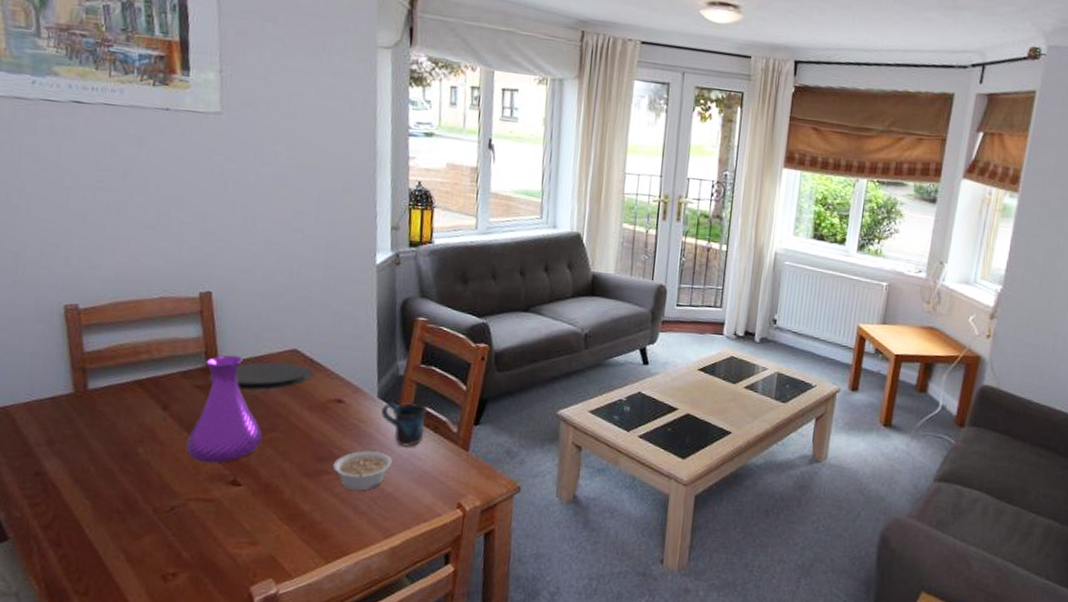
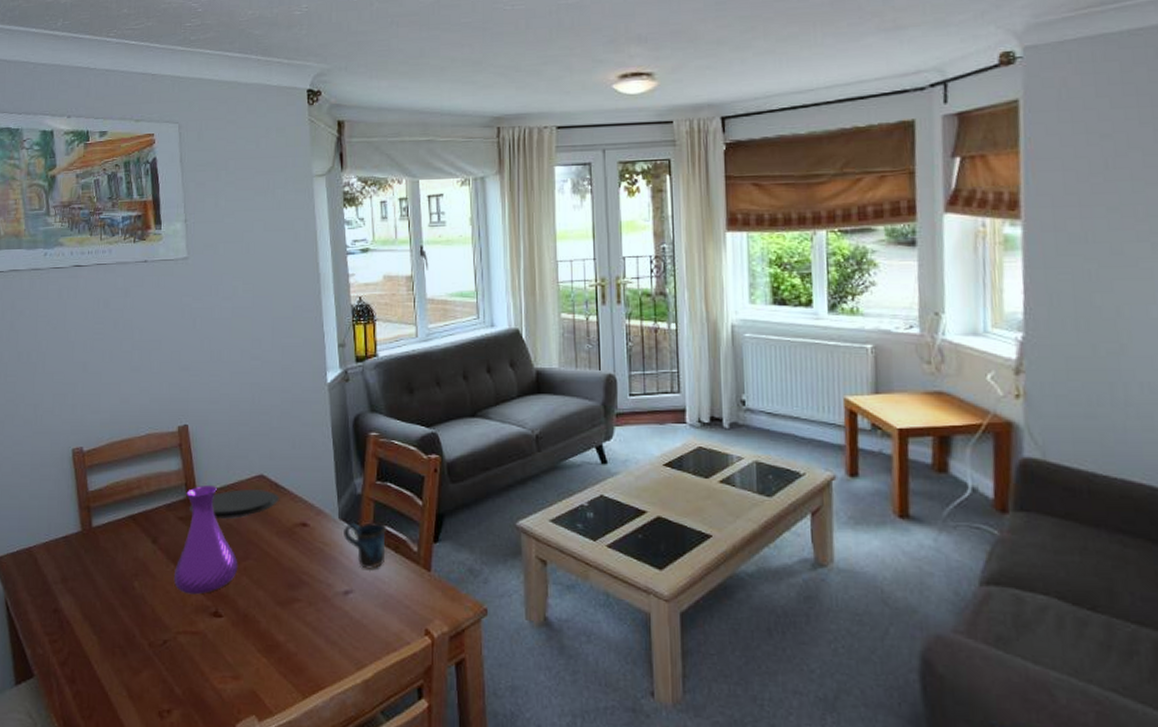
legume: present [332,450,393,491] -> none [302,575,358,619]

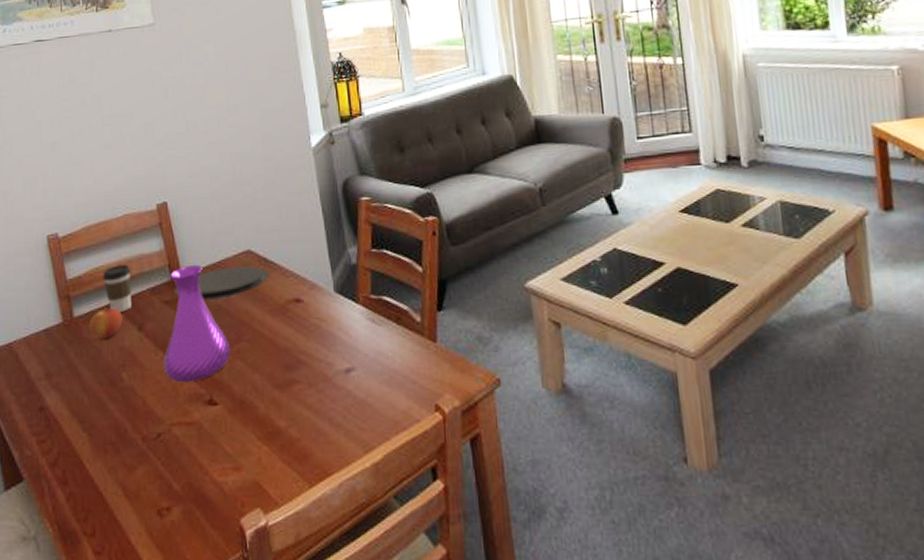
apple: none [106,517,140,549] -> present [89,305,124,339]
coffee cup: none [122,480,150,525] -> present [103,264,132,312]
mug: present [344,522,387,569] -> none [340,293,387,344]

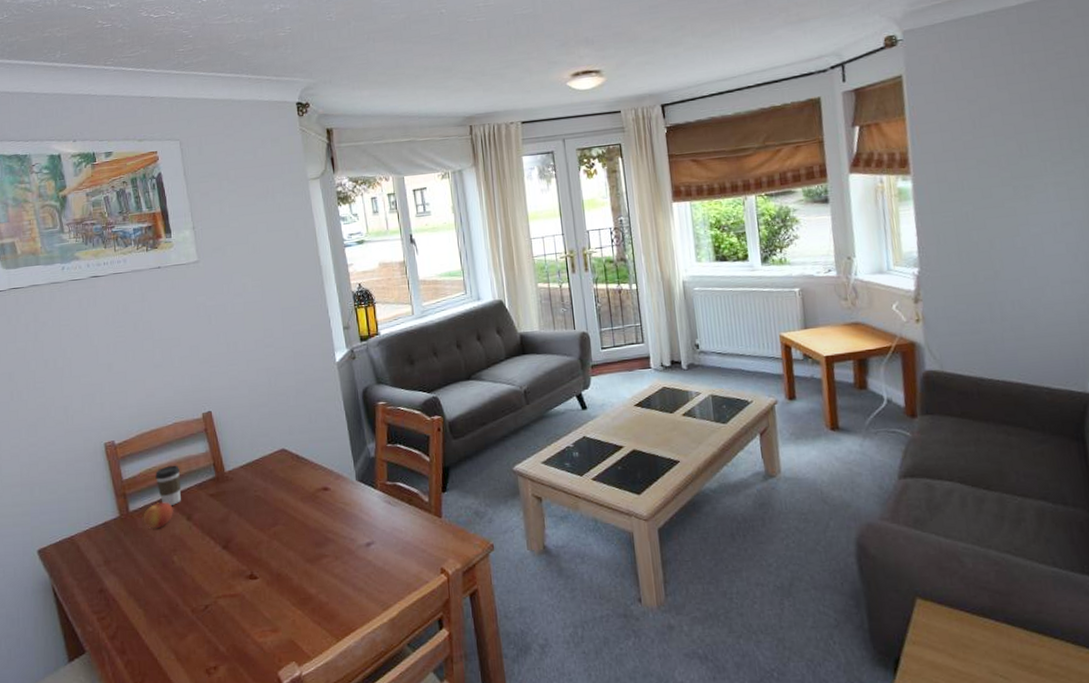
vase: present [163,264,231,383] -> none [209,462,269,562]
plate: present [175,266,269,301] -> none [219,462,301,493]

